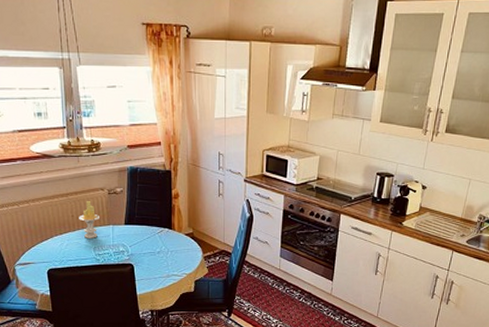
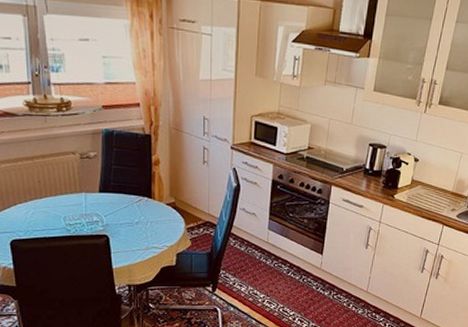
candle: present [79,201,99,238] -> none [46,166,70,207]

